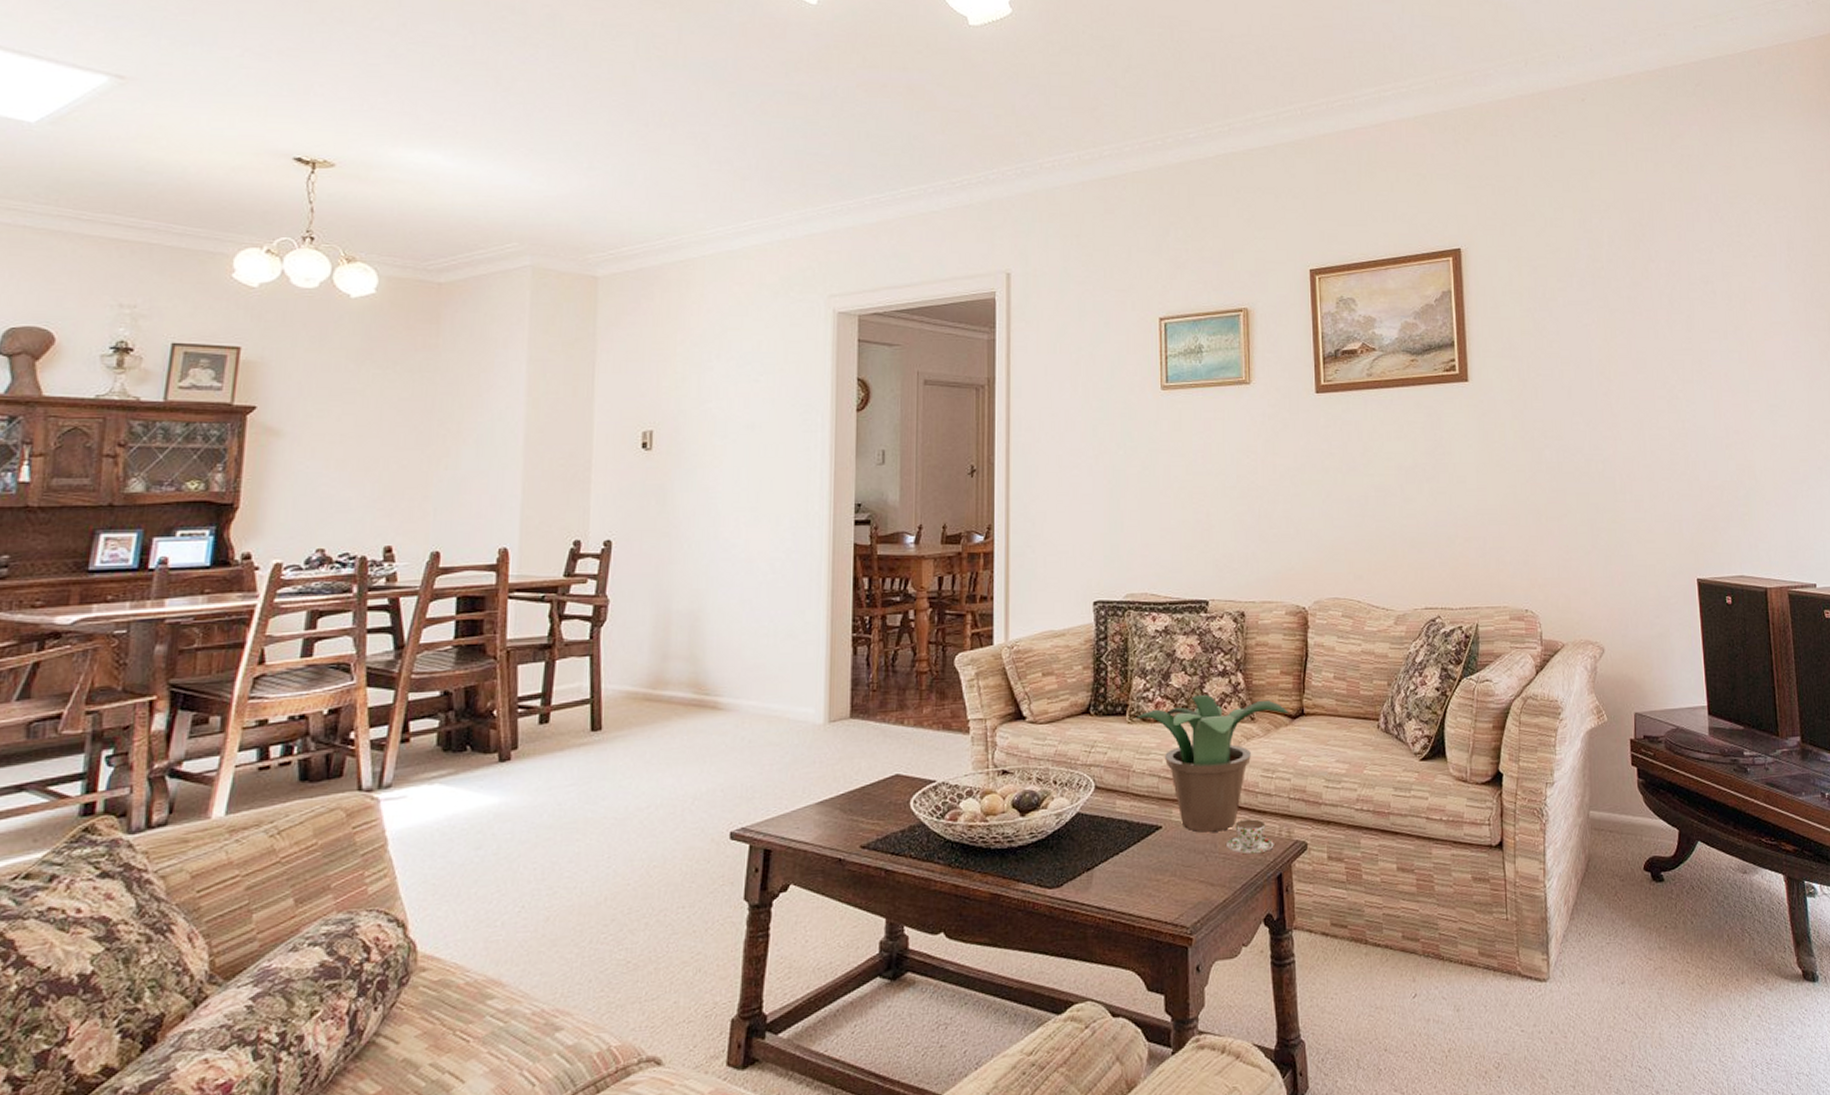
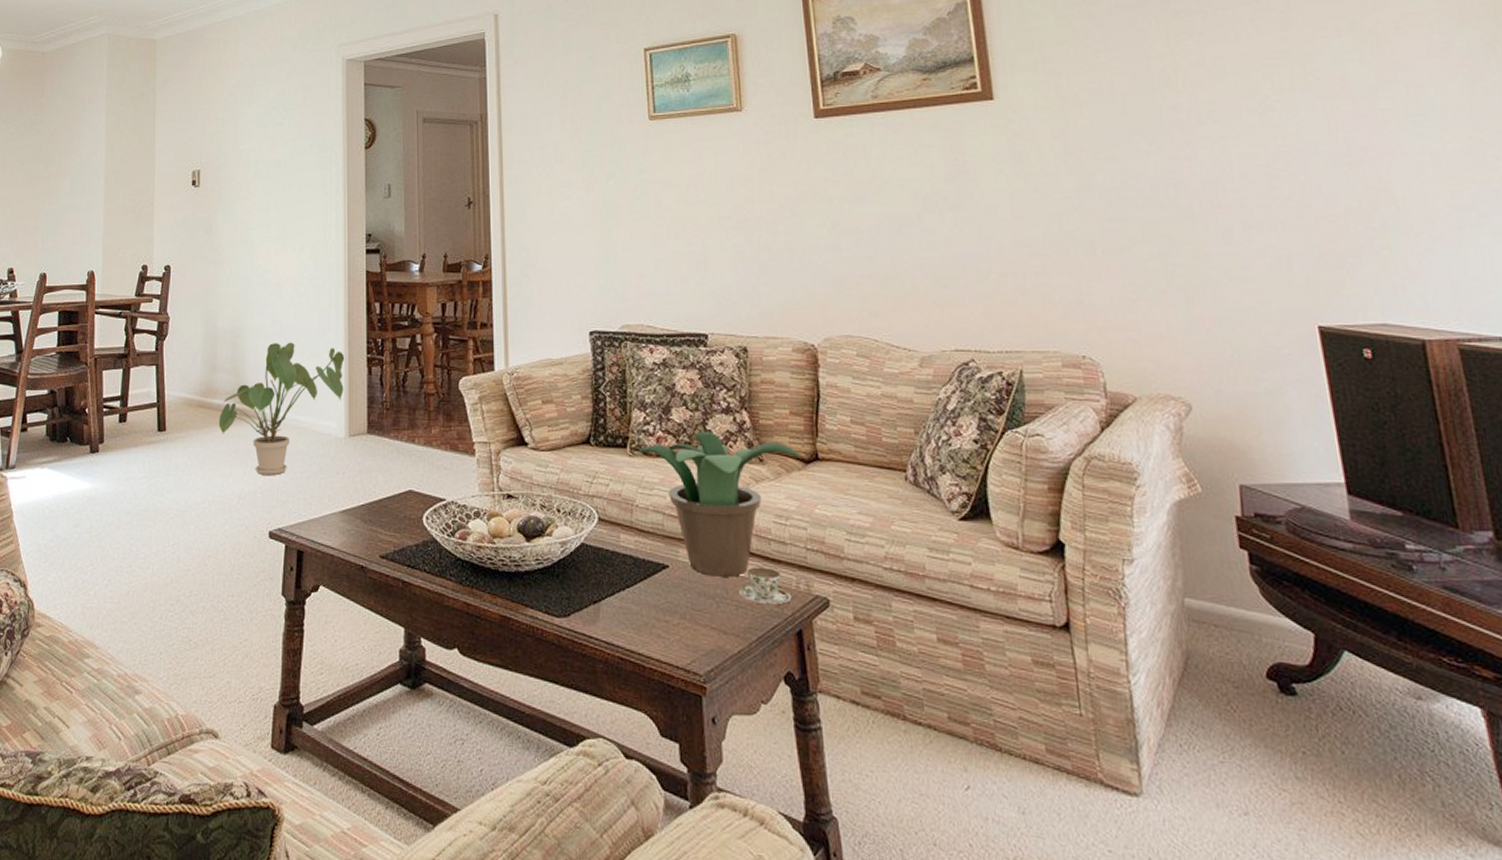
house plant: none [669,623,827,772] -> present [218,342,345,476]

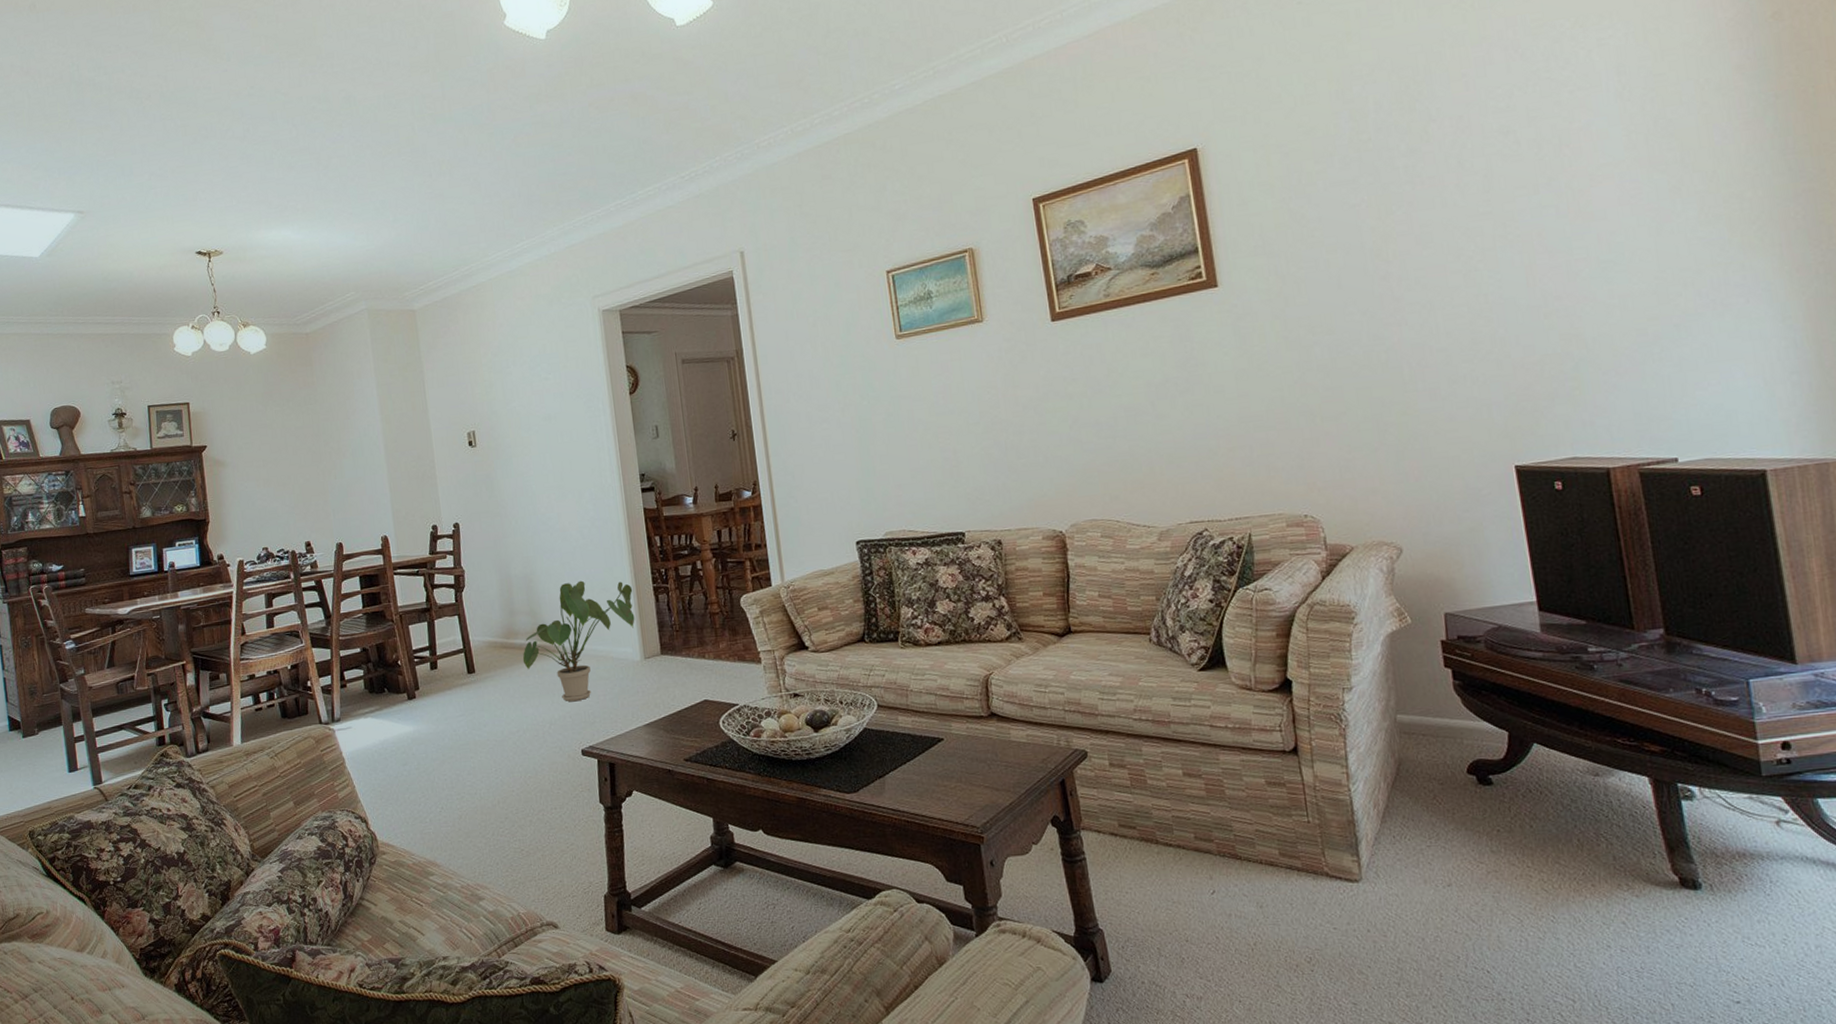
potted plant: present [638,431,801,577] -> none [908,618,1056,744]
teacup: present [739,567,792,606] -> none [1007,730,1054,763]

